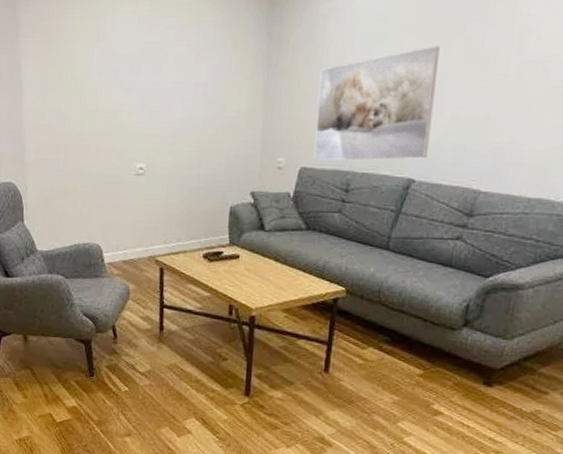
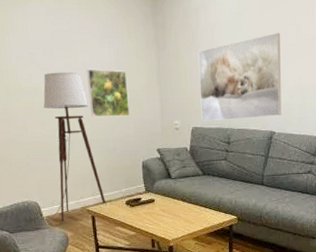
floor lamp: none [107,92,180,271] -> present [43,72,107,221]
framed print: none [175,89,225,149] -> present [86,69,130,117]

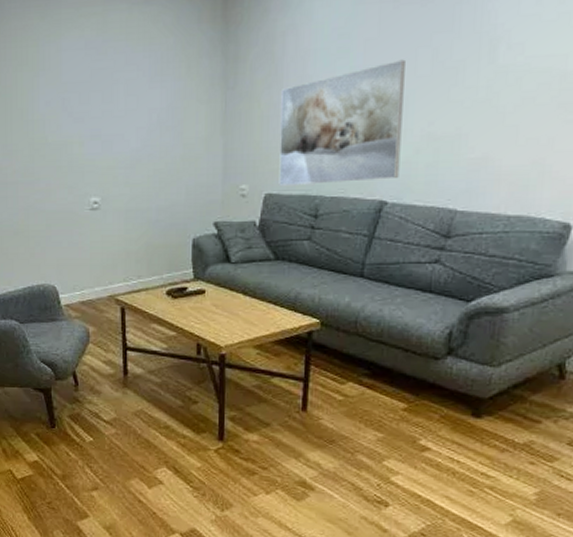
floor lamp: present [43,72,107,221] -> none [64,120,141,312]
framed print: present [86,69,130,117] -> none [129,116,182,179]

